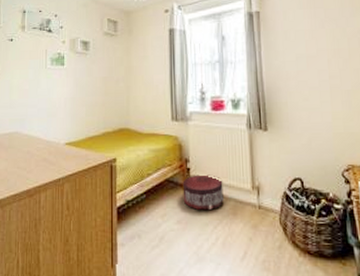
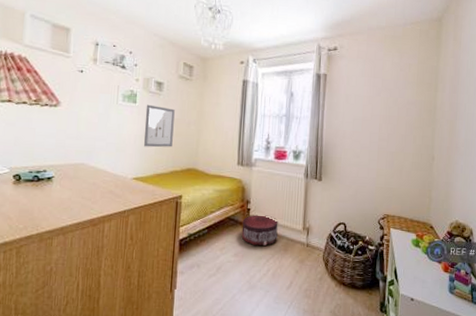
wall art: none [73,65,102,110] -> present [144,104,175,148]

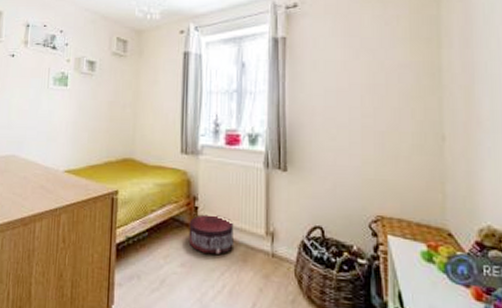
wall art: present [144,104,175,148] -> none [76,87,108,135]

